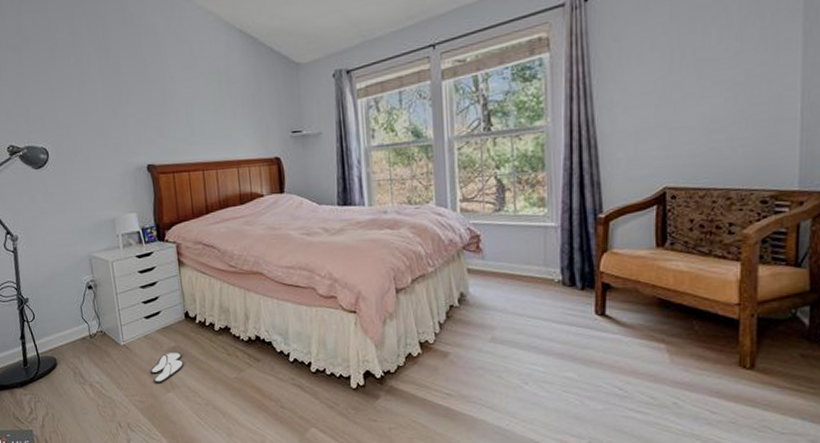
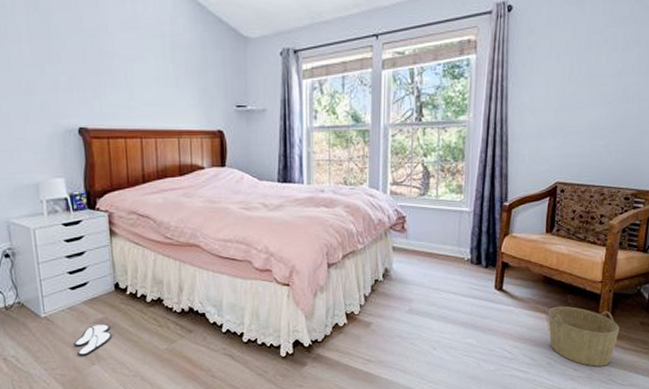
basket: none [668,334,772,409] -> present [548,306,620,367]

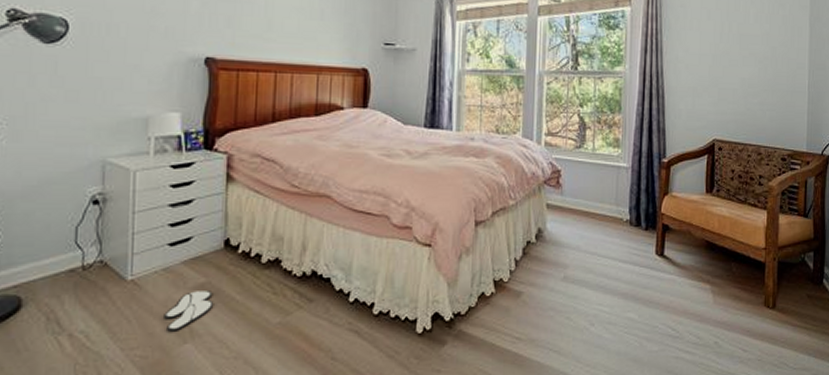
basket: present [548,306,620,367] -> none [712,275,788,347]

